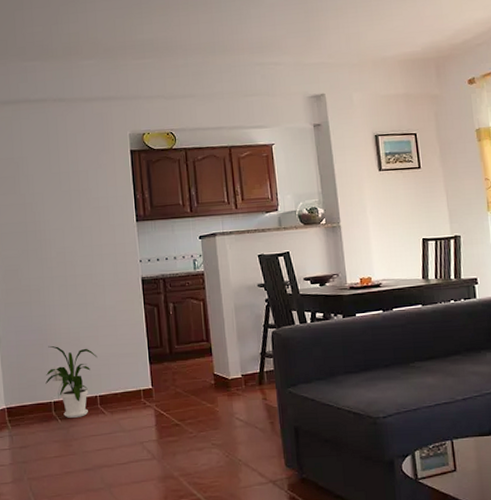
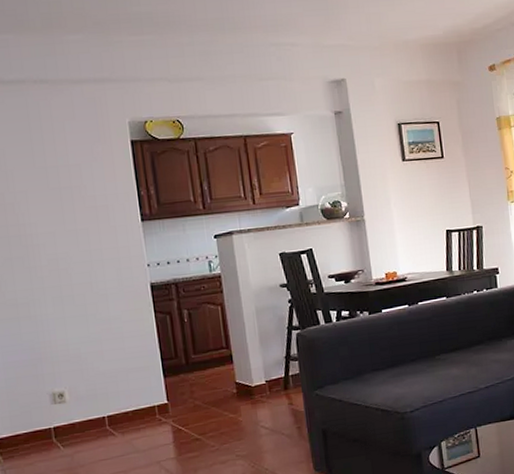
house plant: present [45,345,98,418] -> none [42,365,103,444]

